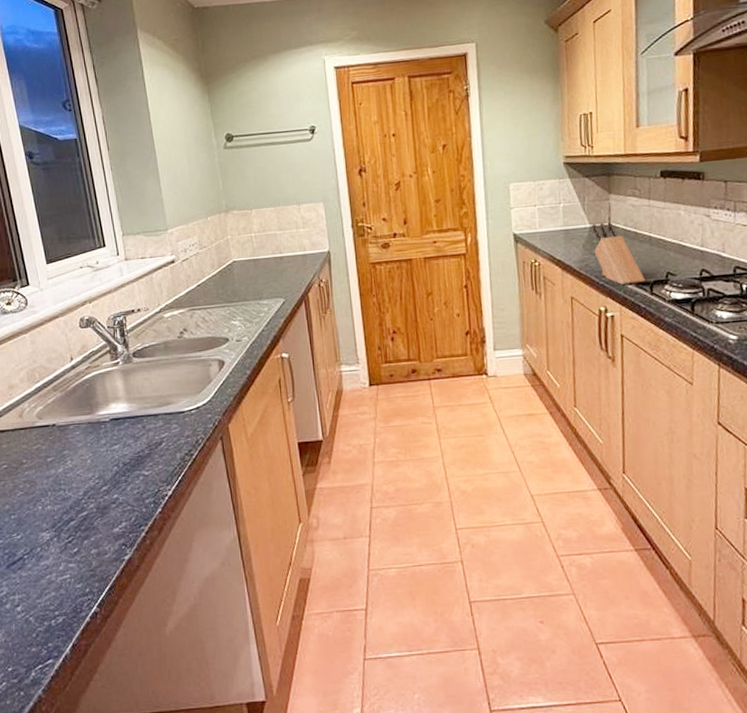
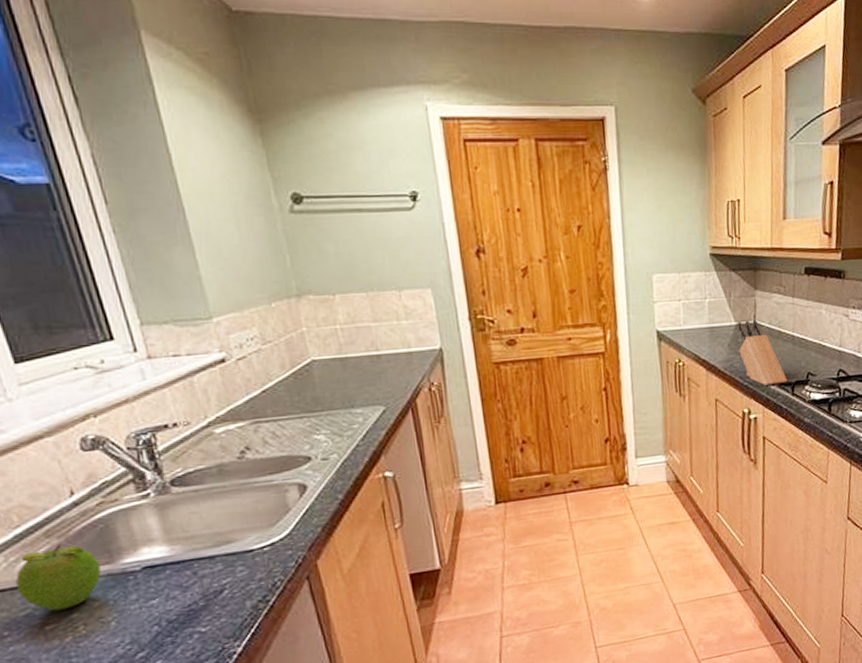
fruit: none [34,396,84,447] -> present [16,543,101,611]

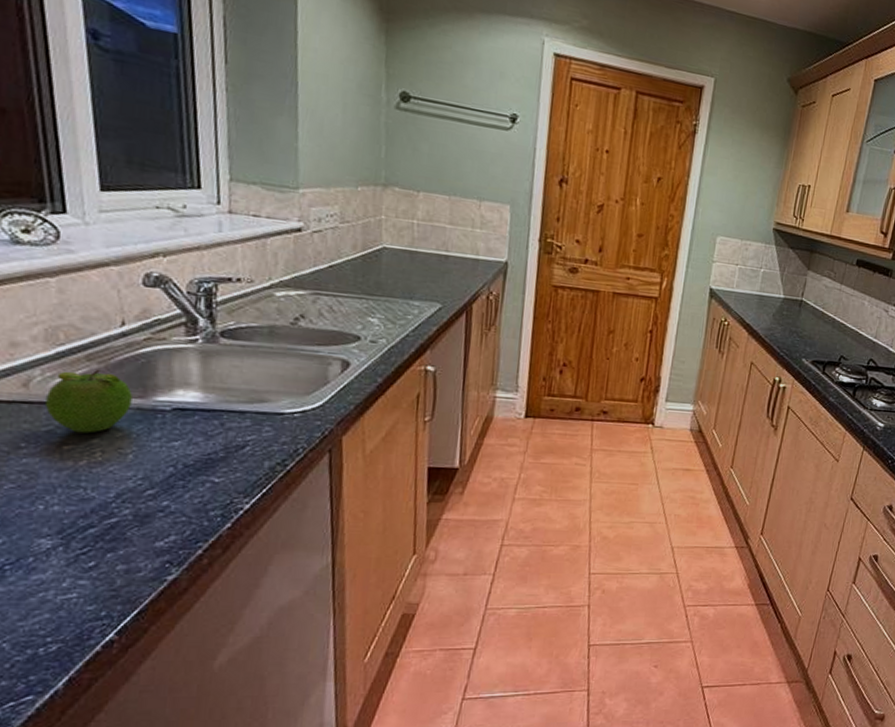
knife block: present [738,319,788,385] -> none [782,295,821,361]

